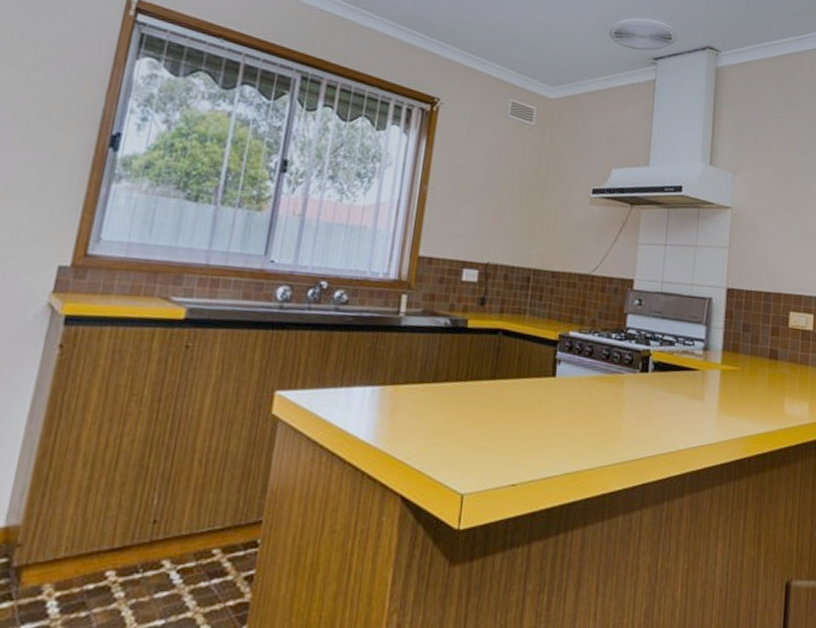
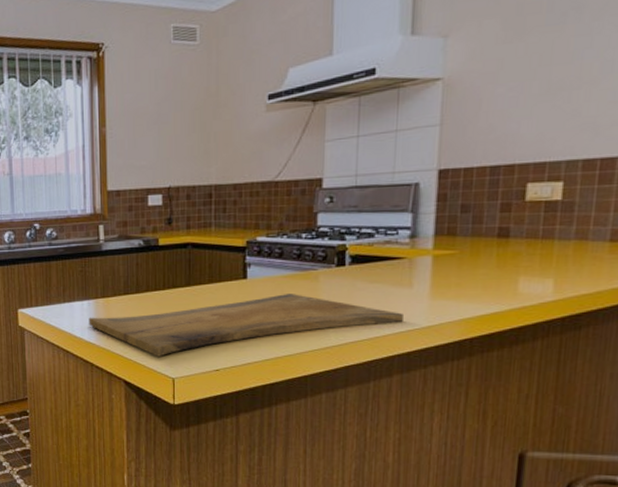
cutting board: none [368,397,696,465] -> present [88,294,403,357]

